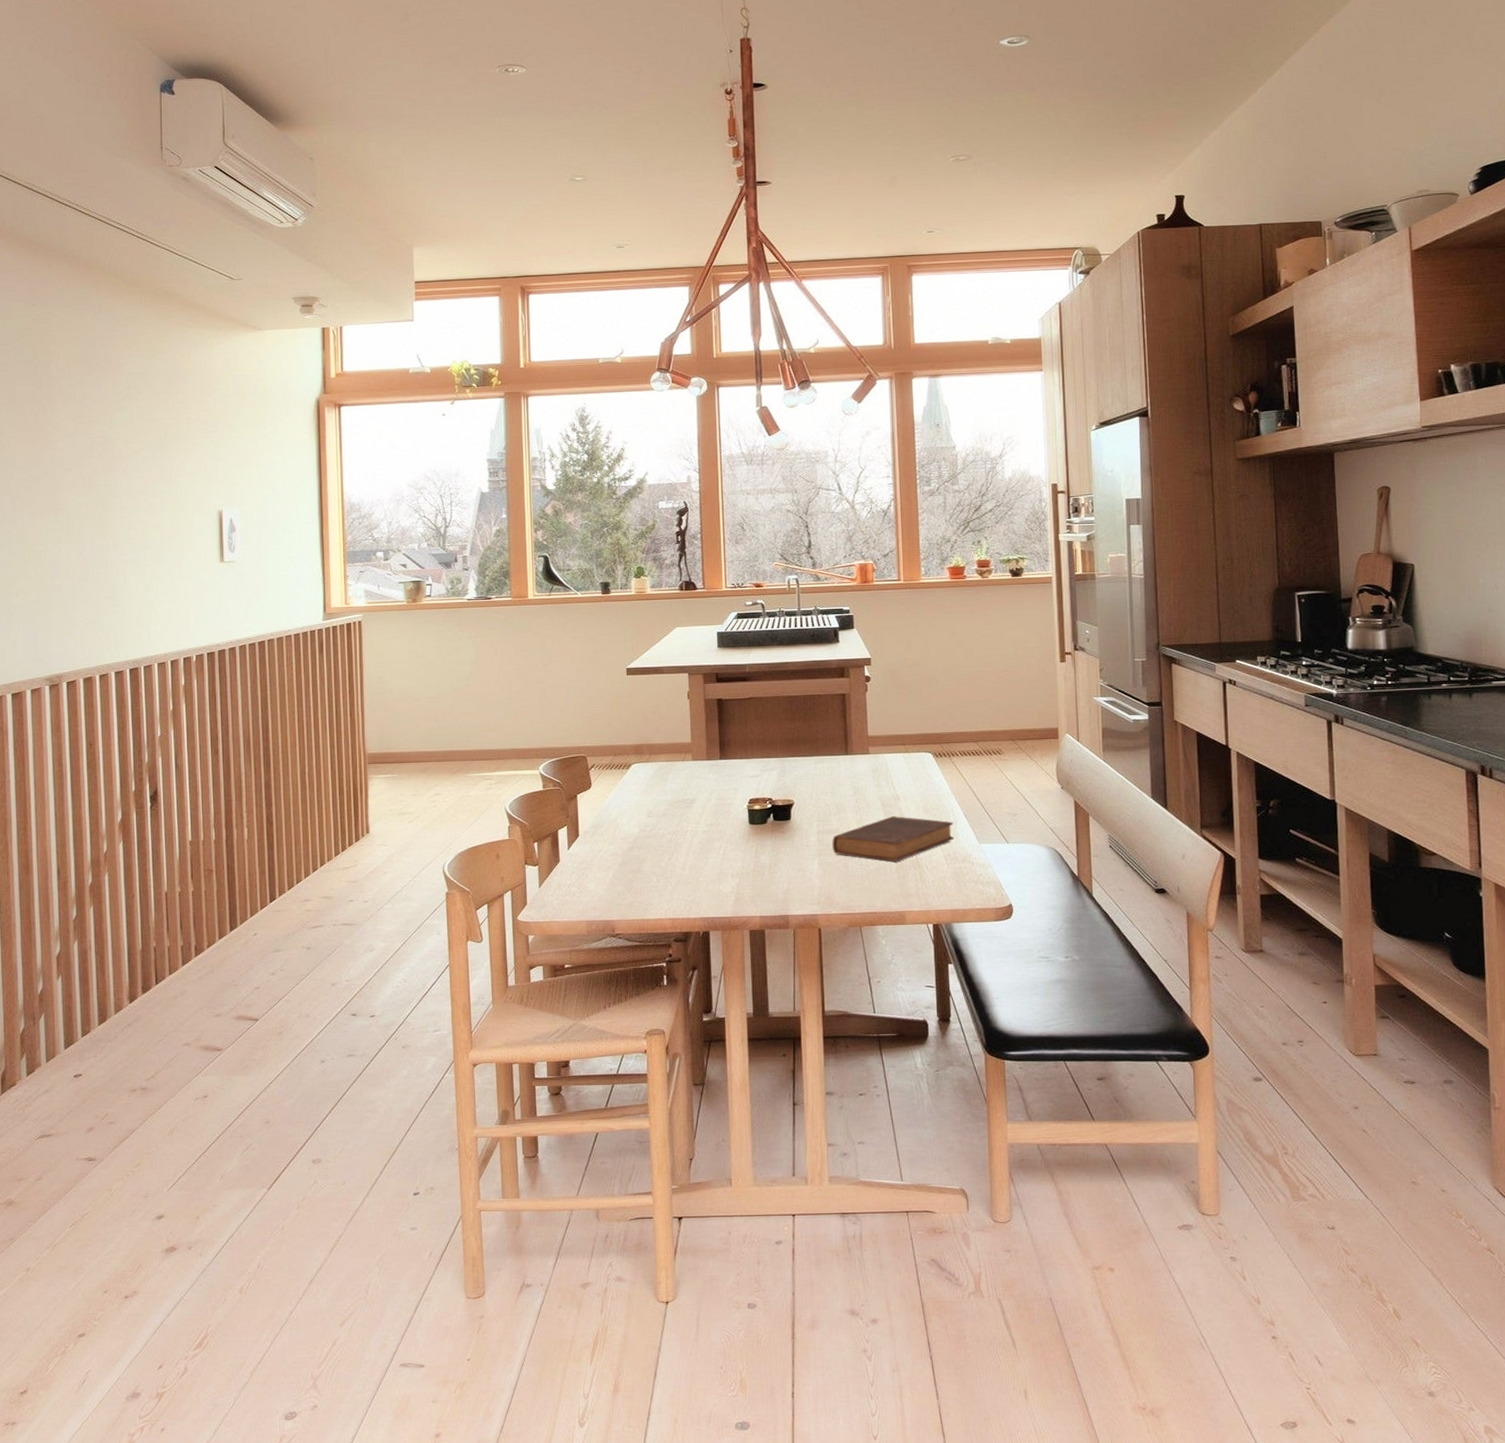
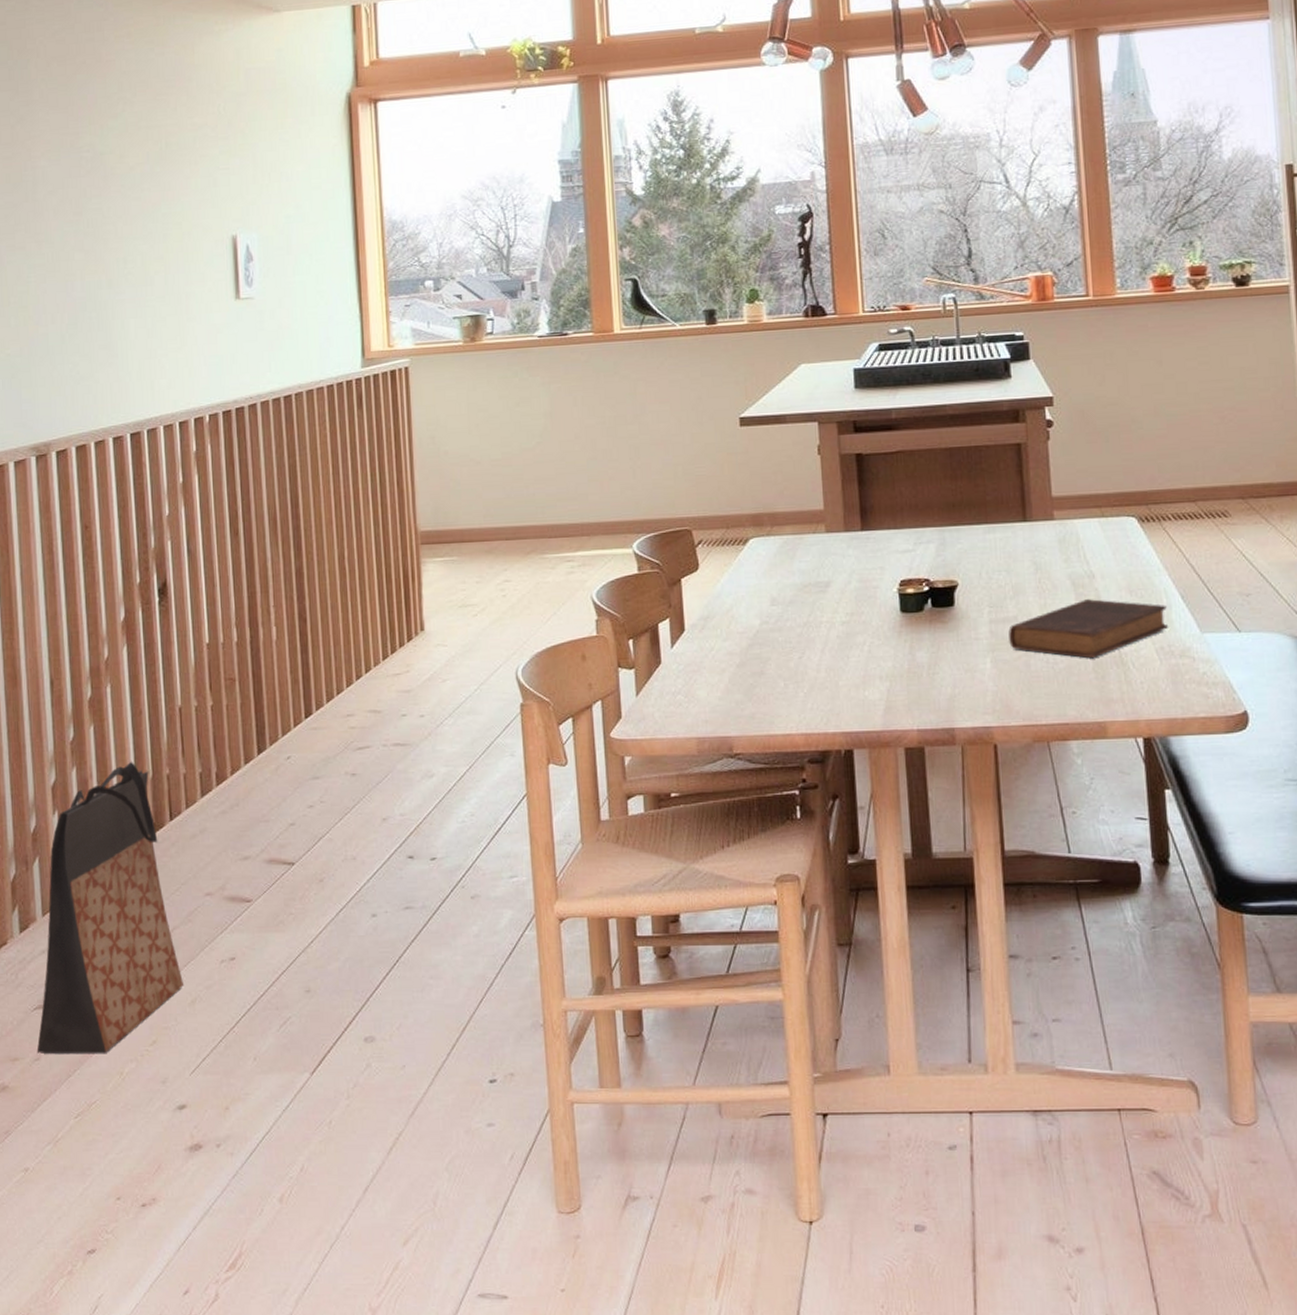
bag: none [39,936,165,1174] -> present [36,761,184,1054]

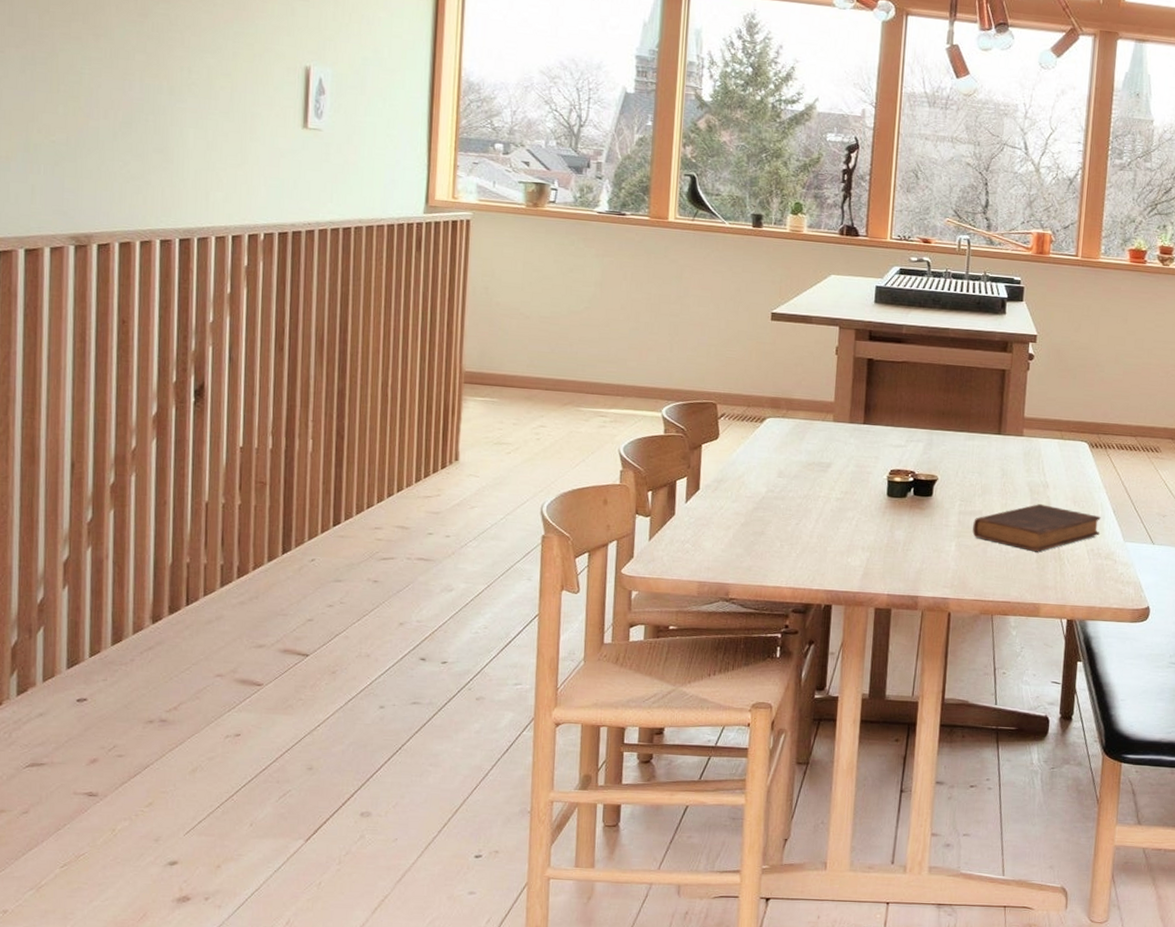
bag: present [36,761,184,1054] -> none [25,547,186,811]

